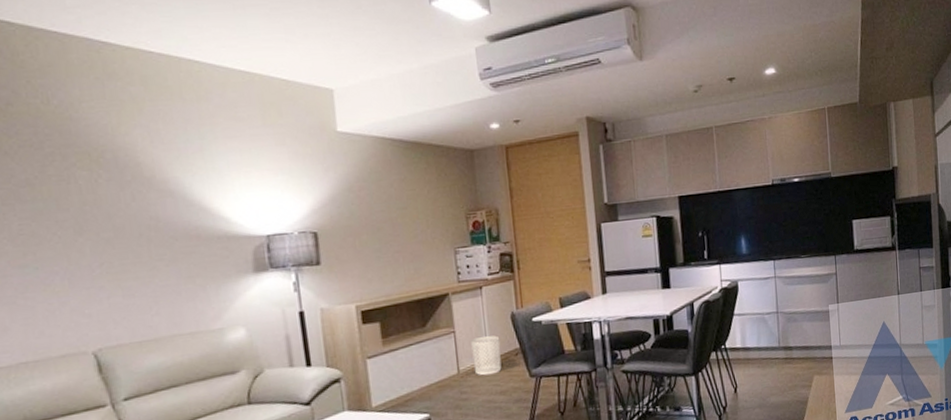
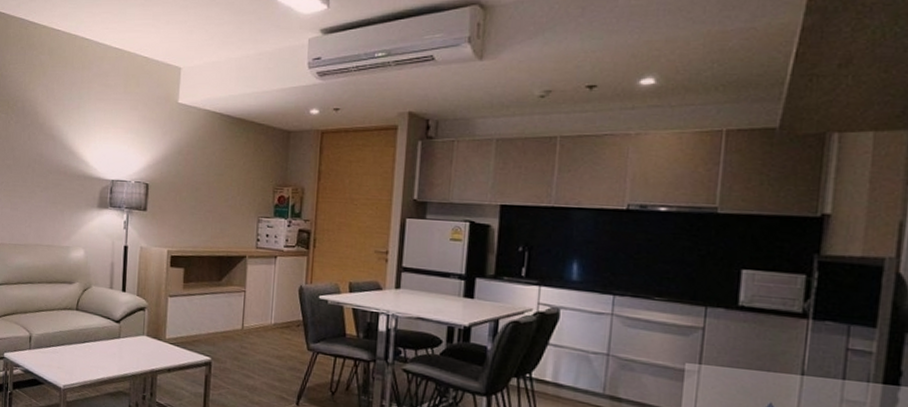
waste bin: present [471,335,502,376] -> none [256,301,285,339]

